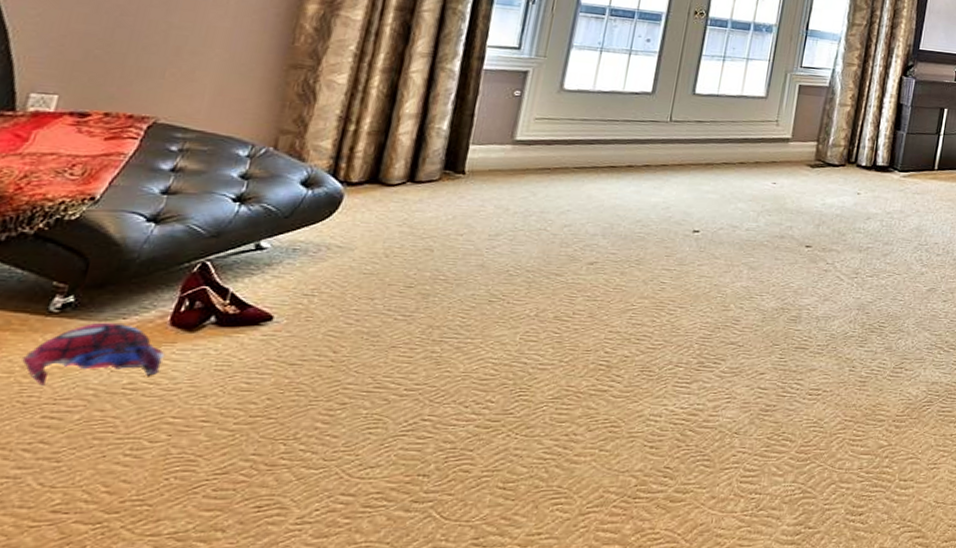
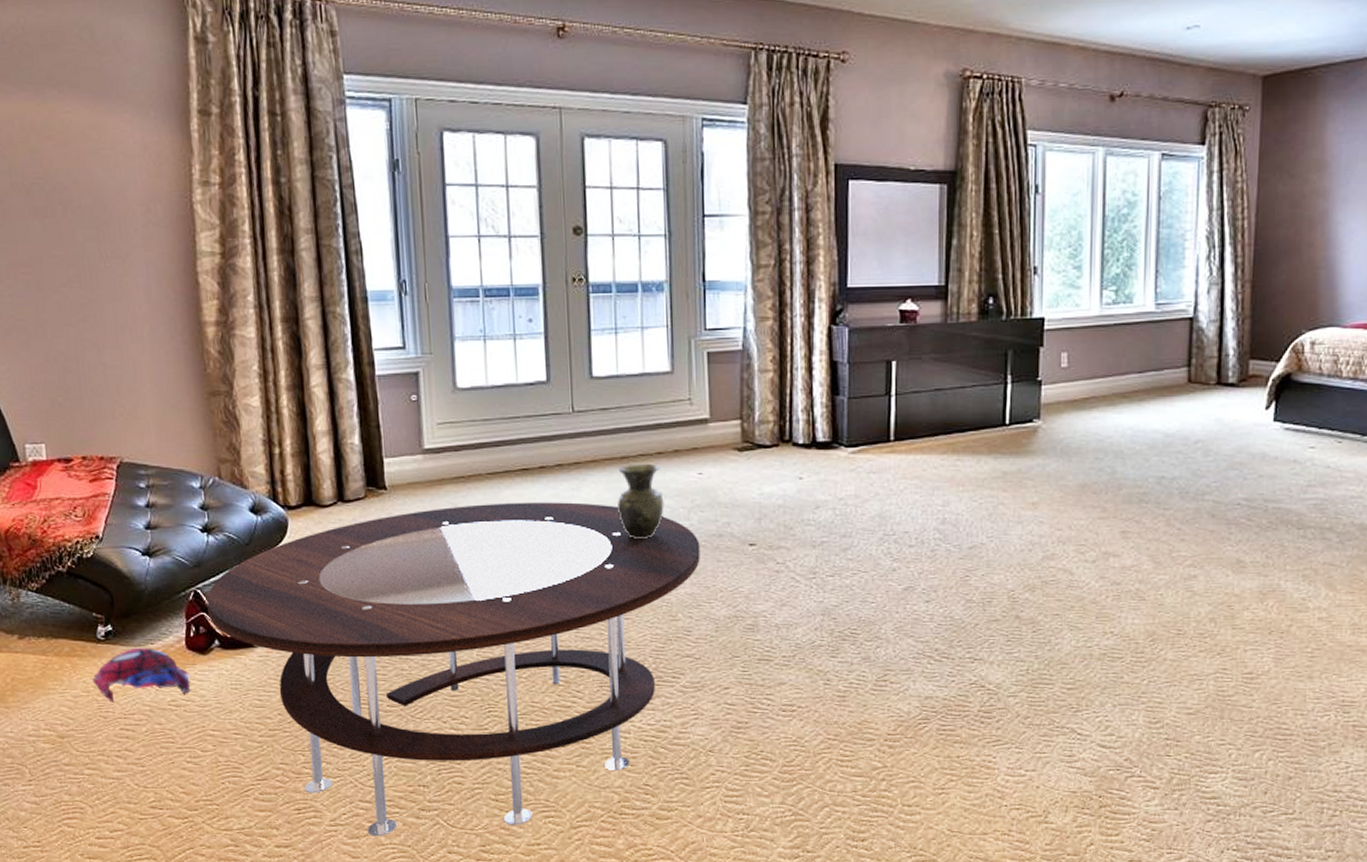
coffee table: none [211,194,763,535] -> present [206,502,700,837]
vase: none [693,171,740,236] -> present [618,463,664,538]

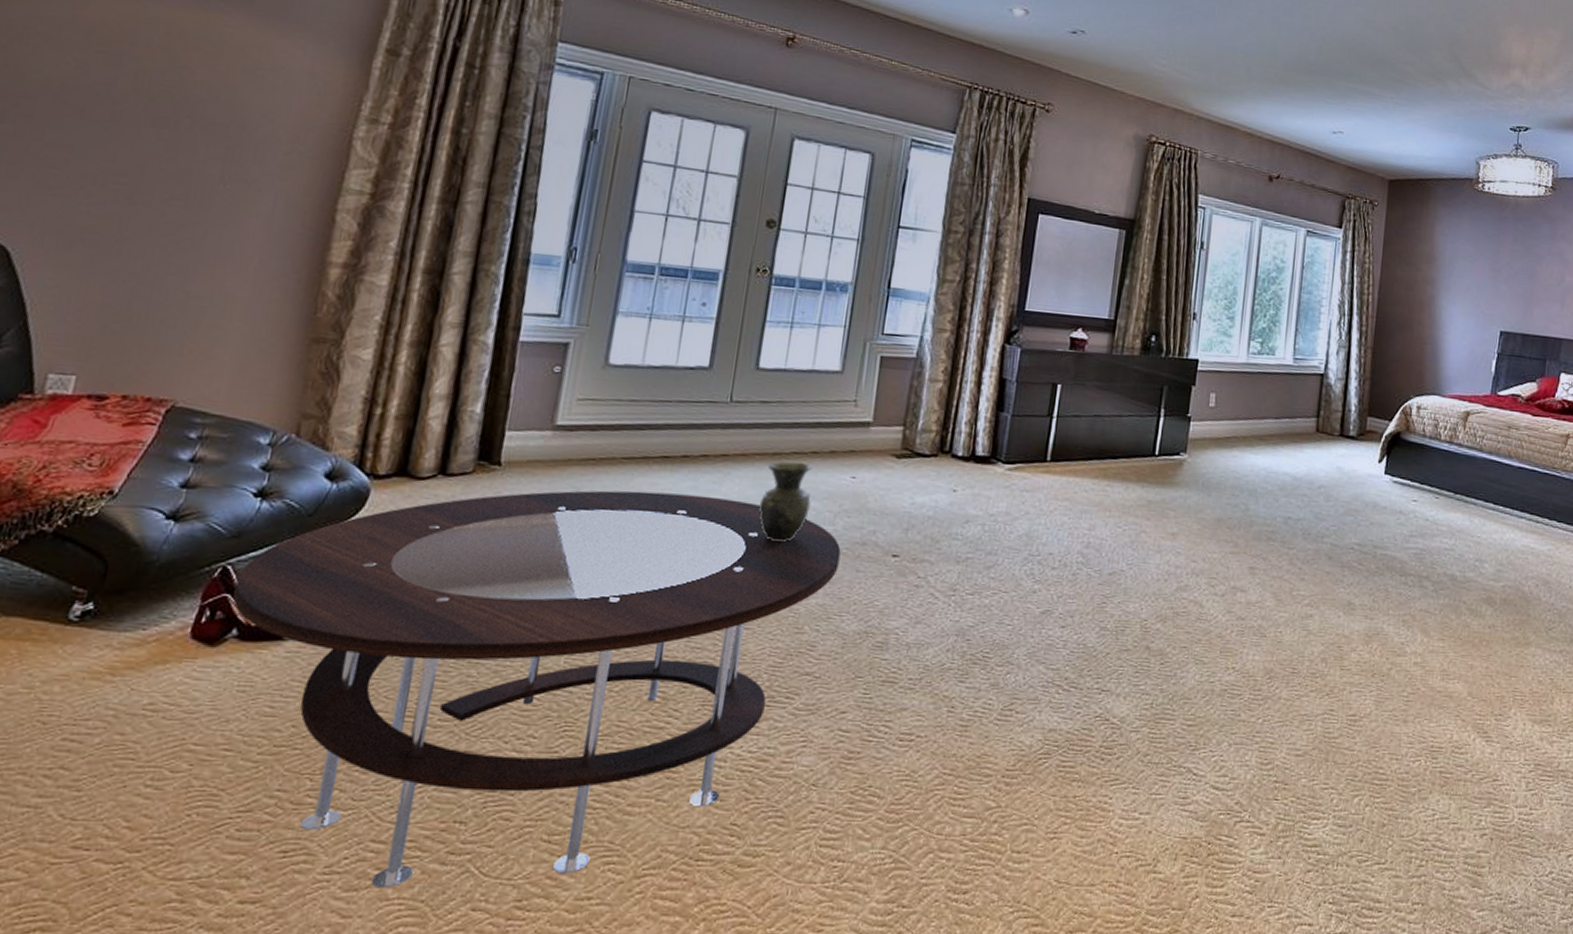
plush toy: present [92,647,191,703] -> none [42,633,186,704]

